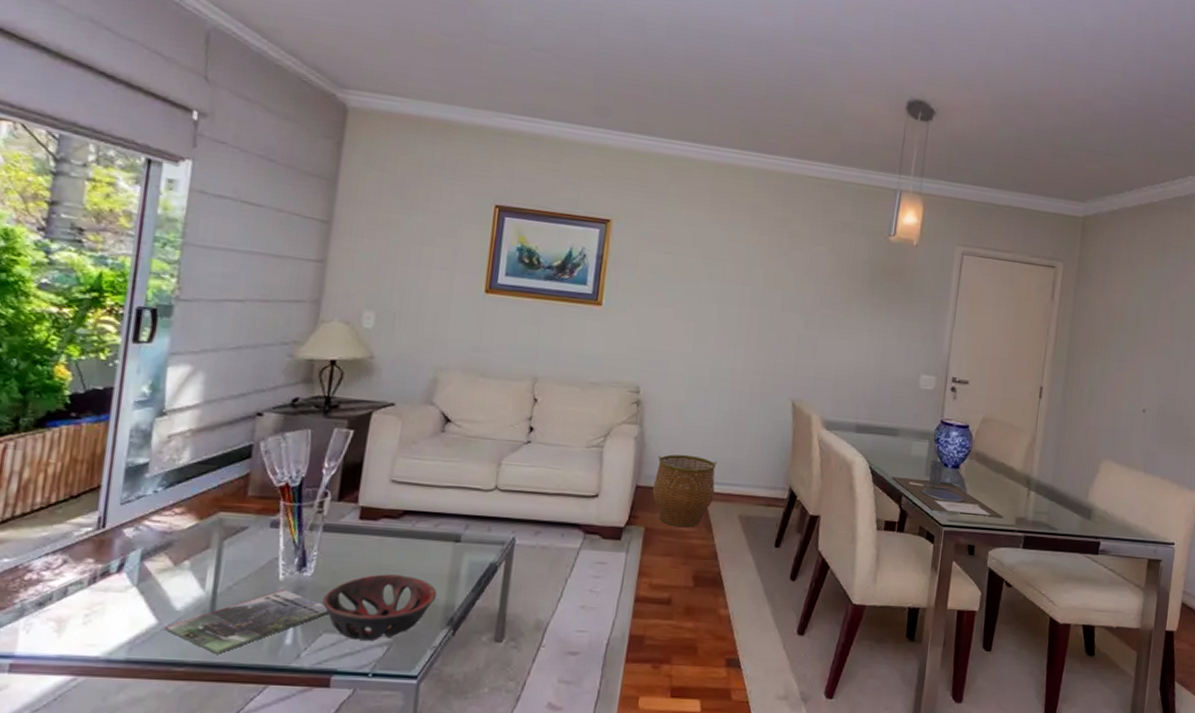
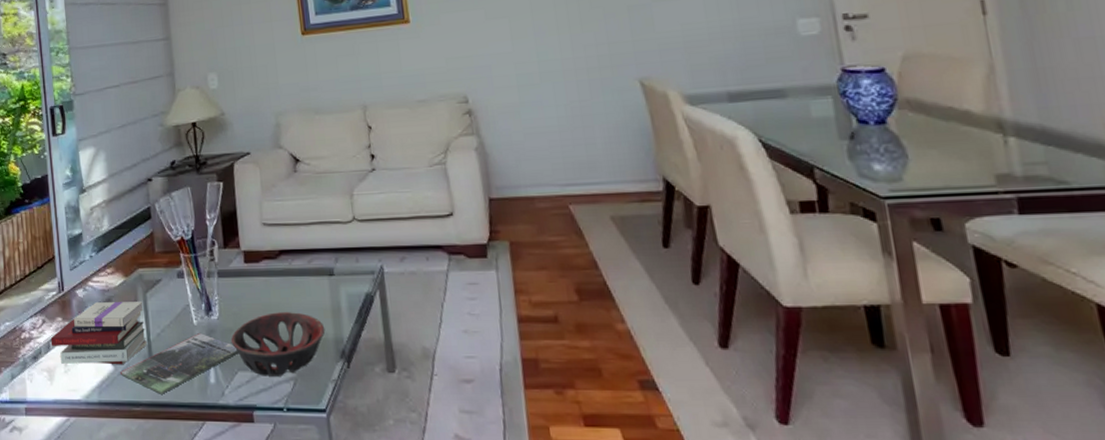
books: none [69,545,217,619] -> present [50,302,147,365]
basket: present [652,454,717,528] -> none [504,158,577,238]
place setting: present [892,460,1003,517] -> none [793,118,974,182]

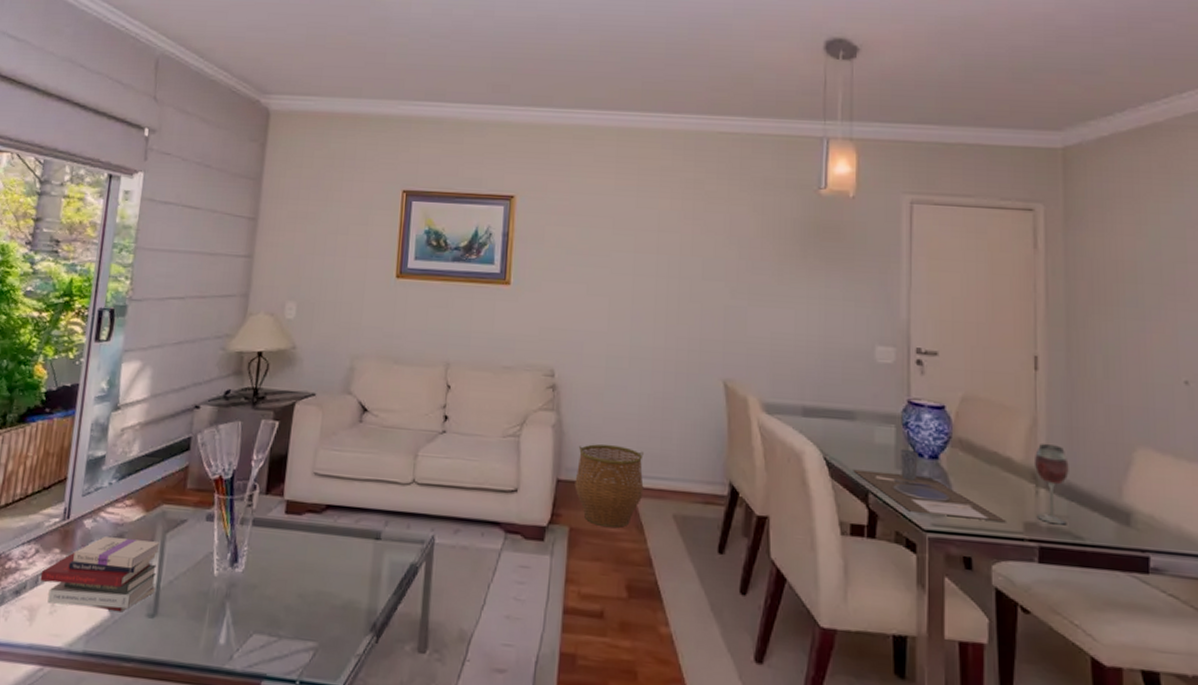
magazine: present [120,333,239,394] -> none [116,586,259,651]
decorative bowl: present [230,312,326,376] -> none [252,572,360,645]
basket: none [504,158,577,238] -> present [574,444,644,528]
place setting: none [793,118,974,182] -> present [853,448,1006,522]
wineglass: none [996,89,1047,173] -> present [1033,443,1069,525]

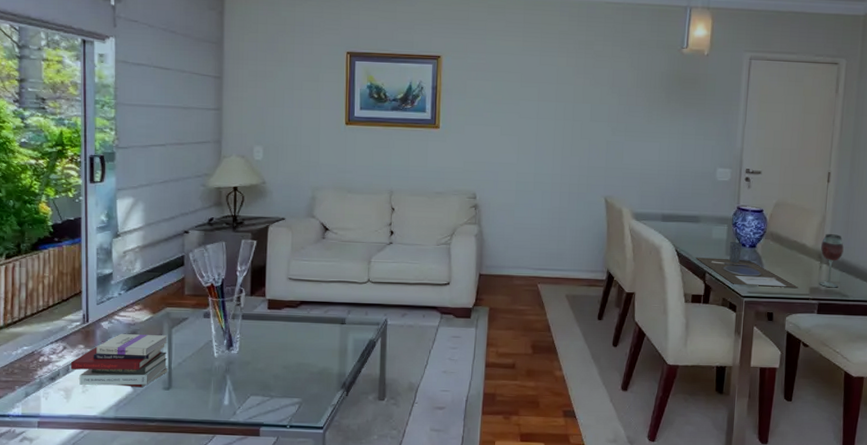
basket: present [574,444,644,528] -> none [493,247,545,307]

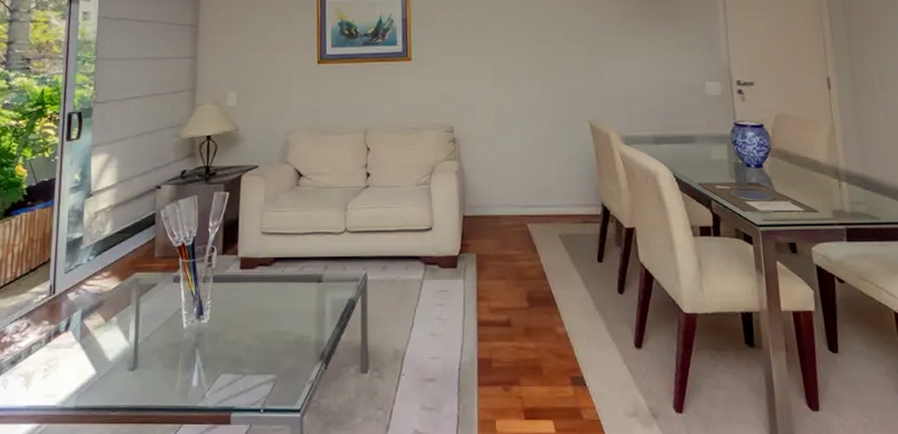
books: present [70,334,168,388] -> none [32,305,135,369]
wineglass: present [819,233,844,288] -> none [835,146,865,210]

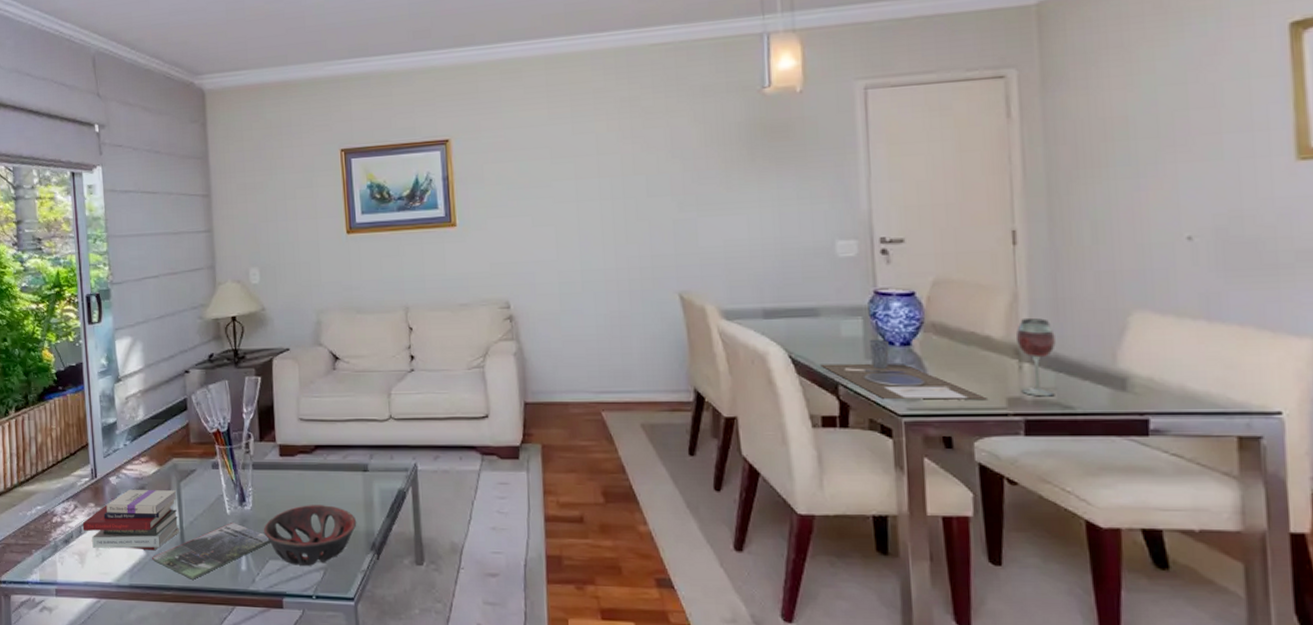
books: none [32,305,135,369] -> present [82,490,179,551]
magazine: none [102,337,224,398] -> present [152,523,271,580]
decorative bowl: none [218,316,309,378] -> present [263,505,357,566]
wineglass: none [835,146,865,210] -> present [1015,317,1056,397]

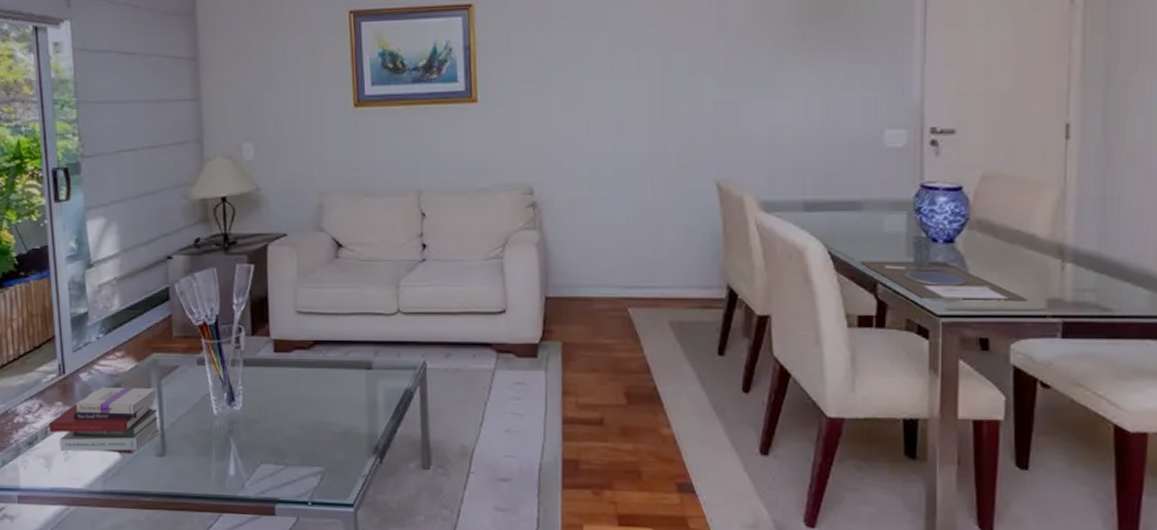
magazine: present [152,523,271,580] -> none [129,424,263,485]
decorative bowl: present [263,505,357,566] -> none [254,405,359,470]
wineglass: present [1015,317,1056,397] -> none [1060,216,1100,298]

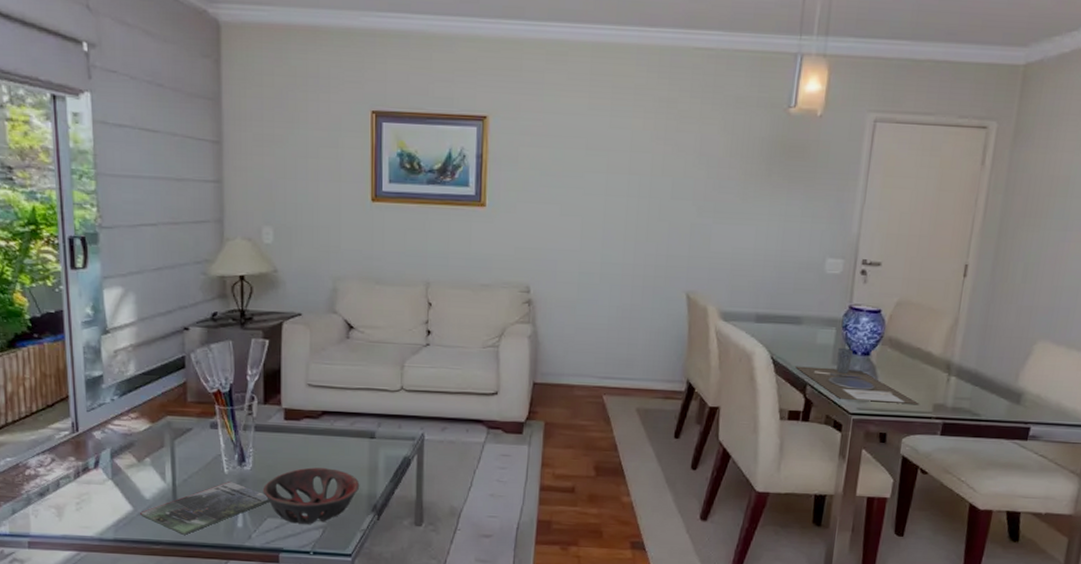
books: present [48,387,160,454] -> none [60,445,171,506]
magazine: none [129,424,263,485] -> present [140,482,270,535]
decorative bowl: none [254,405,359,470] -> present [262,467,360,524]

